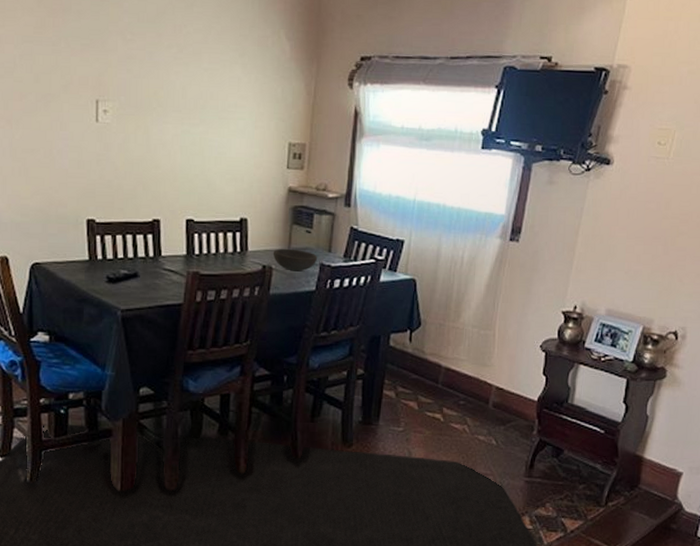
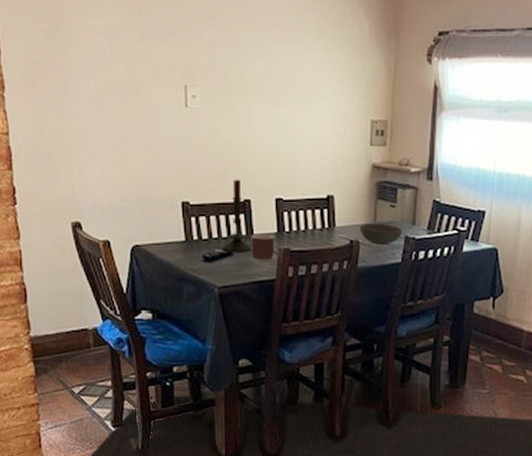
candle: none [129,196,159,275] -> present [223,177,252,253]
mug: none [159,255,183,285] -> present [251,234,275,261]

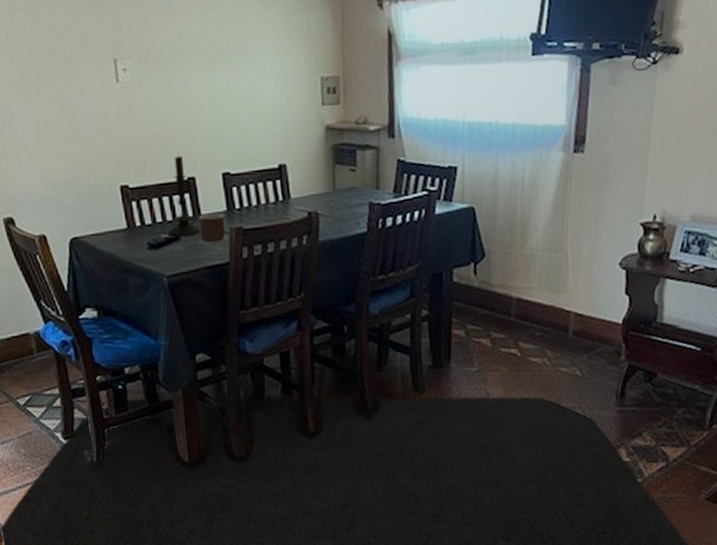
bowl: present [359,223,403,245] -> none [317,190,366,214]

